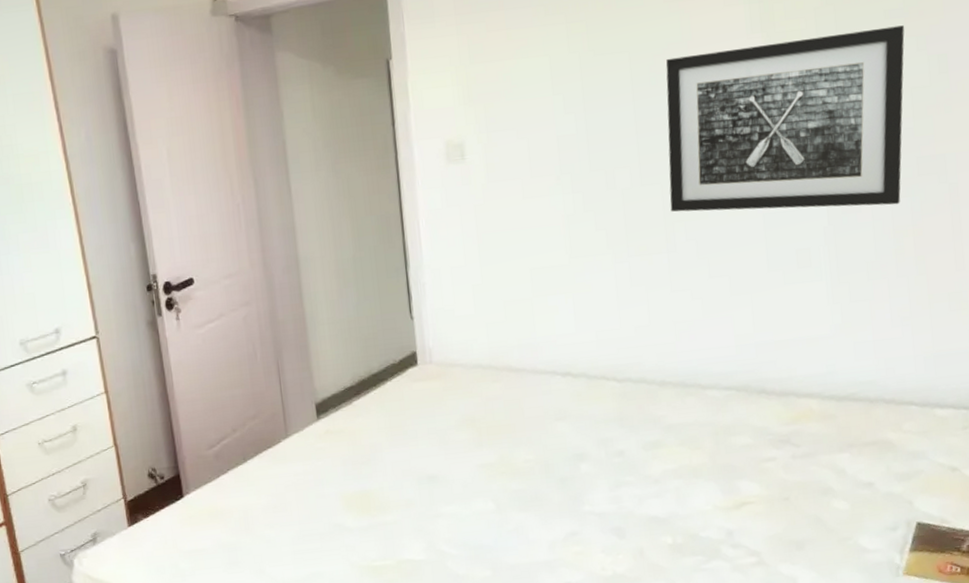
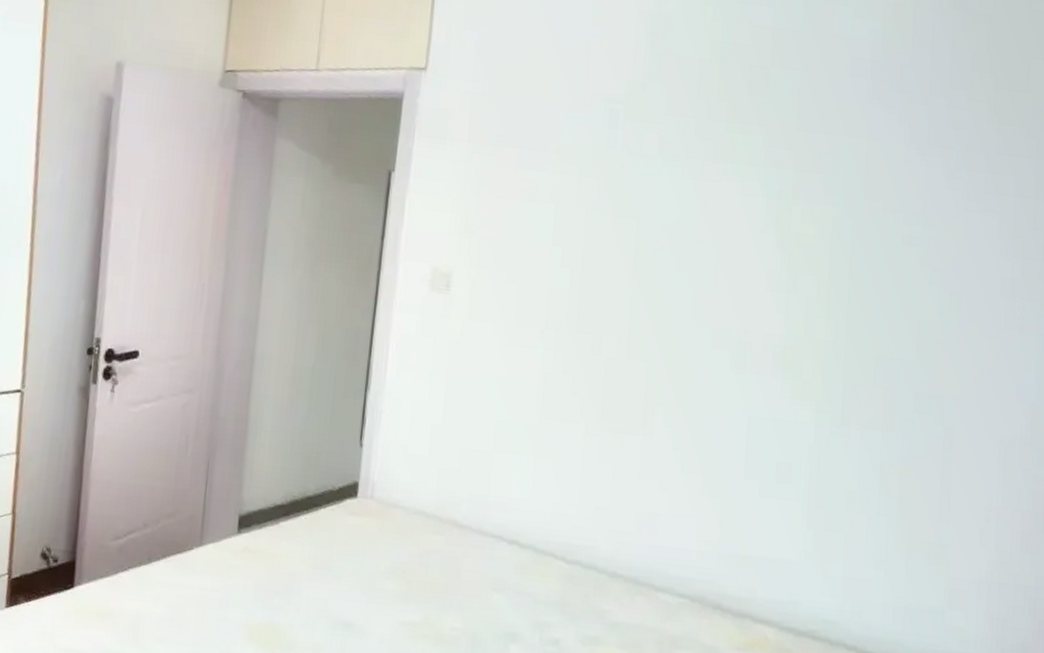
wall art: present [666,25,905,212] -> none [653,234,921,438]

